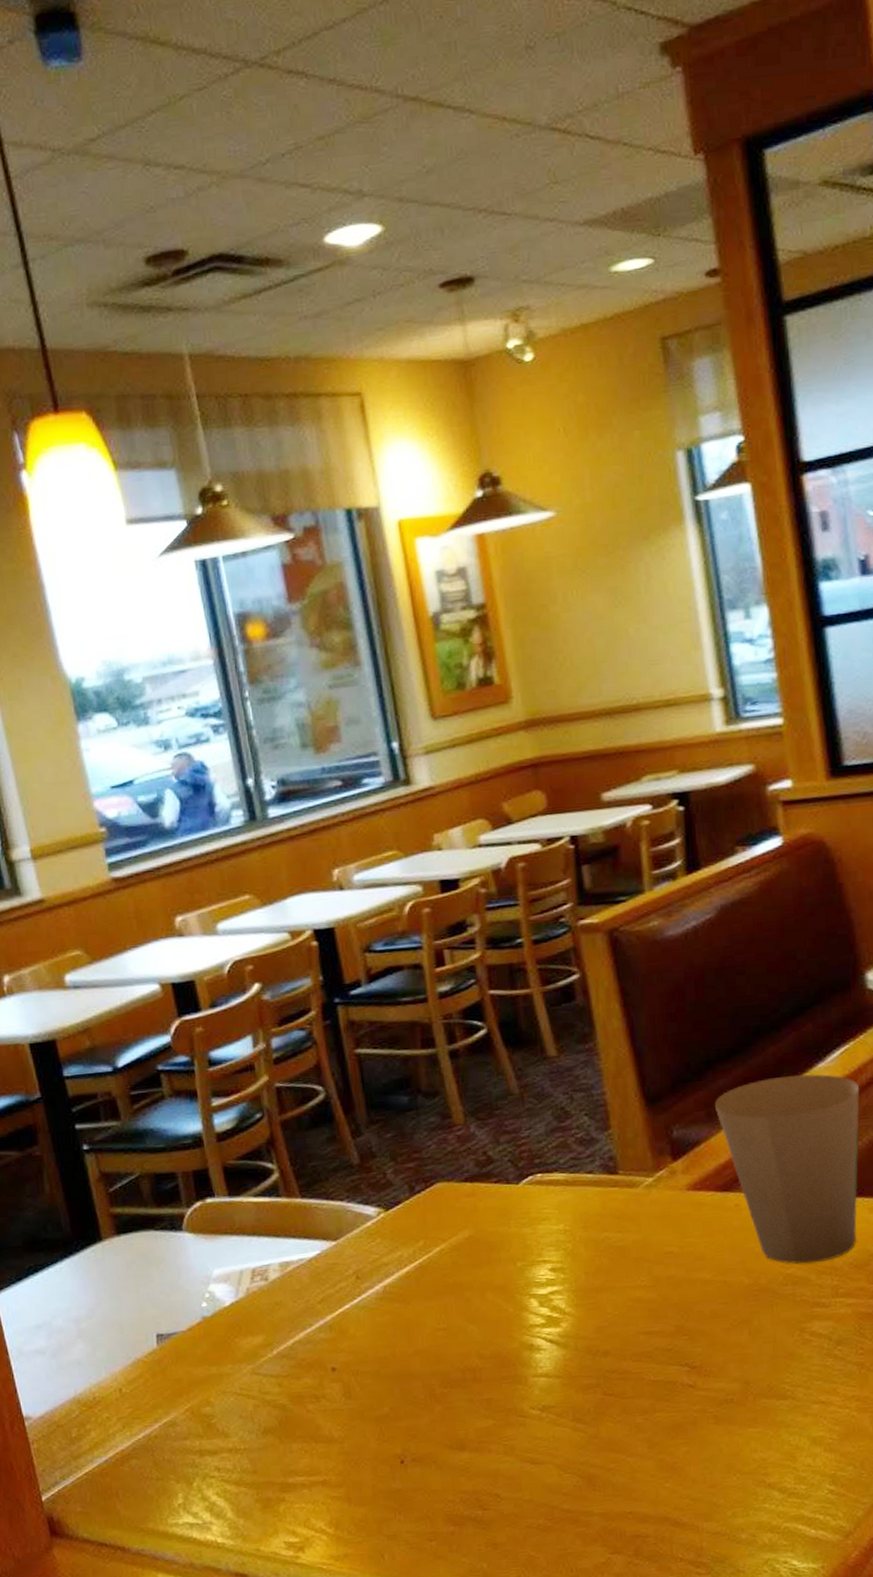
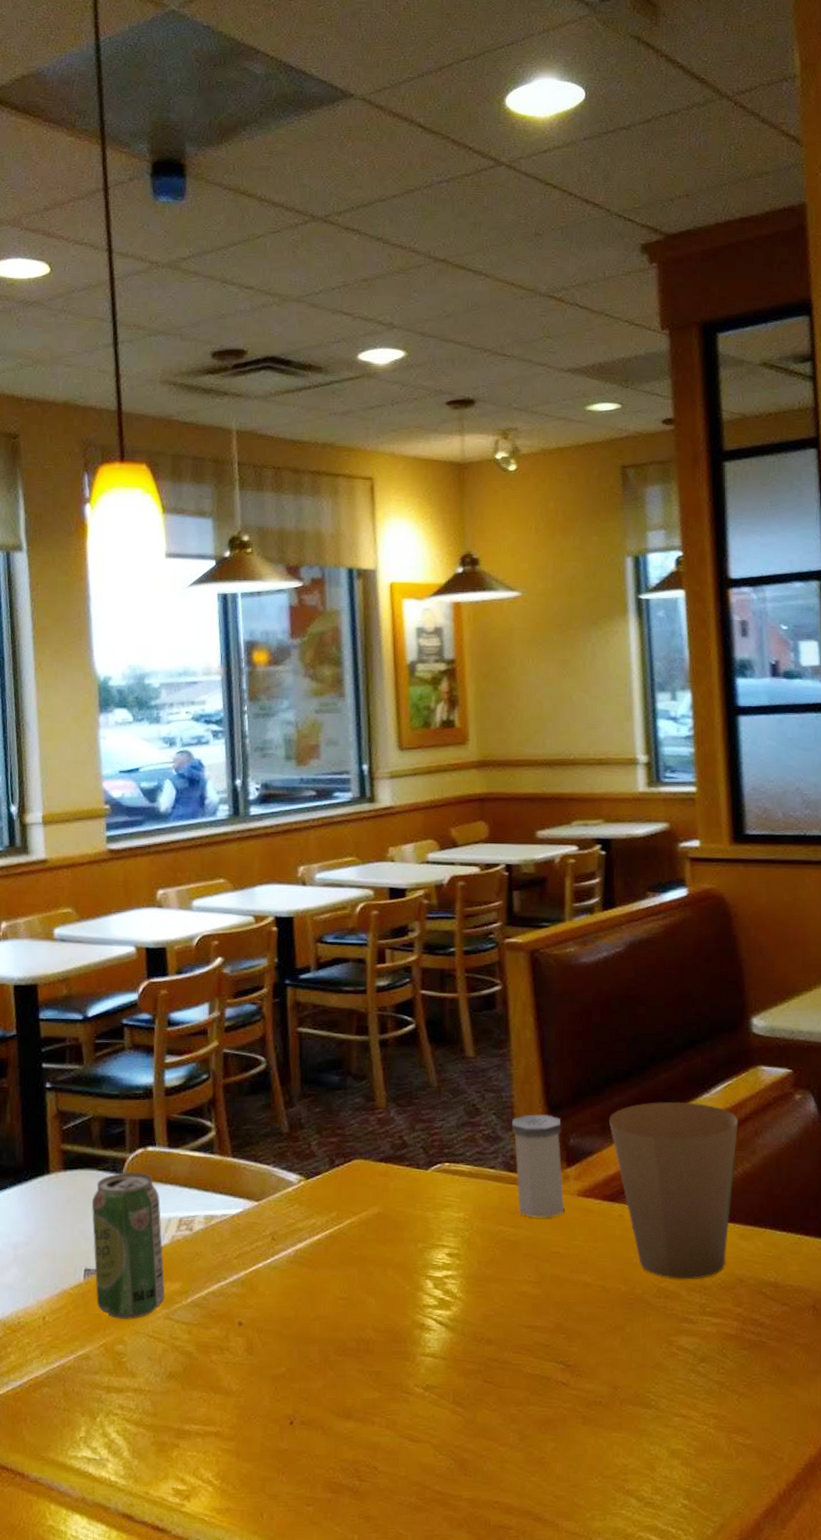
beverage can: none [153,1227,249,1381] -> present [91,1172,165,1319]
salt shaker: none [607,1107,674,1220] -> present [512,1114,565,1218]

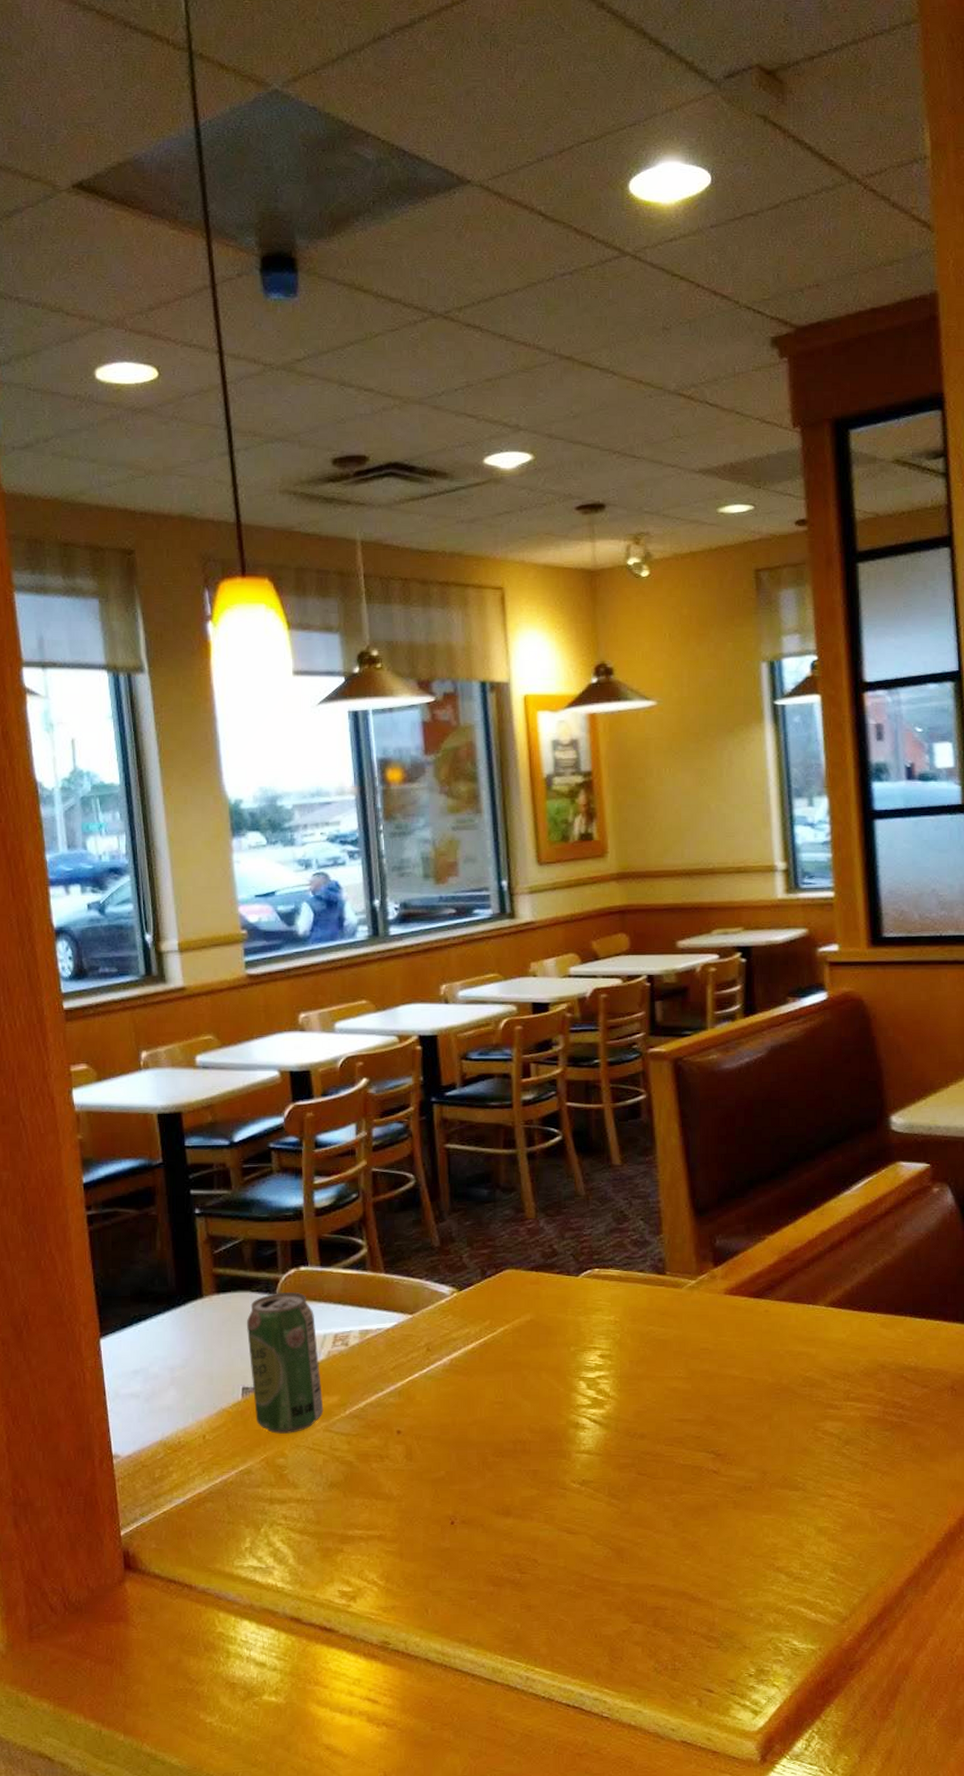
salt shaker: present [512,1114,565,1218] -> none [660,1218,712,1317]
paper cup: present [608,1101,738,1280] -> none [753,1199,878,1369]

